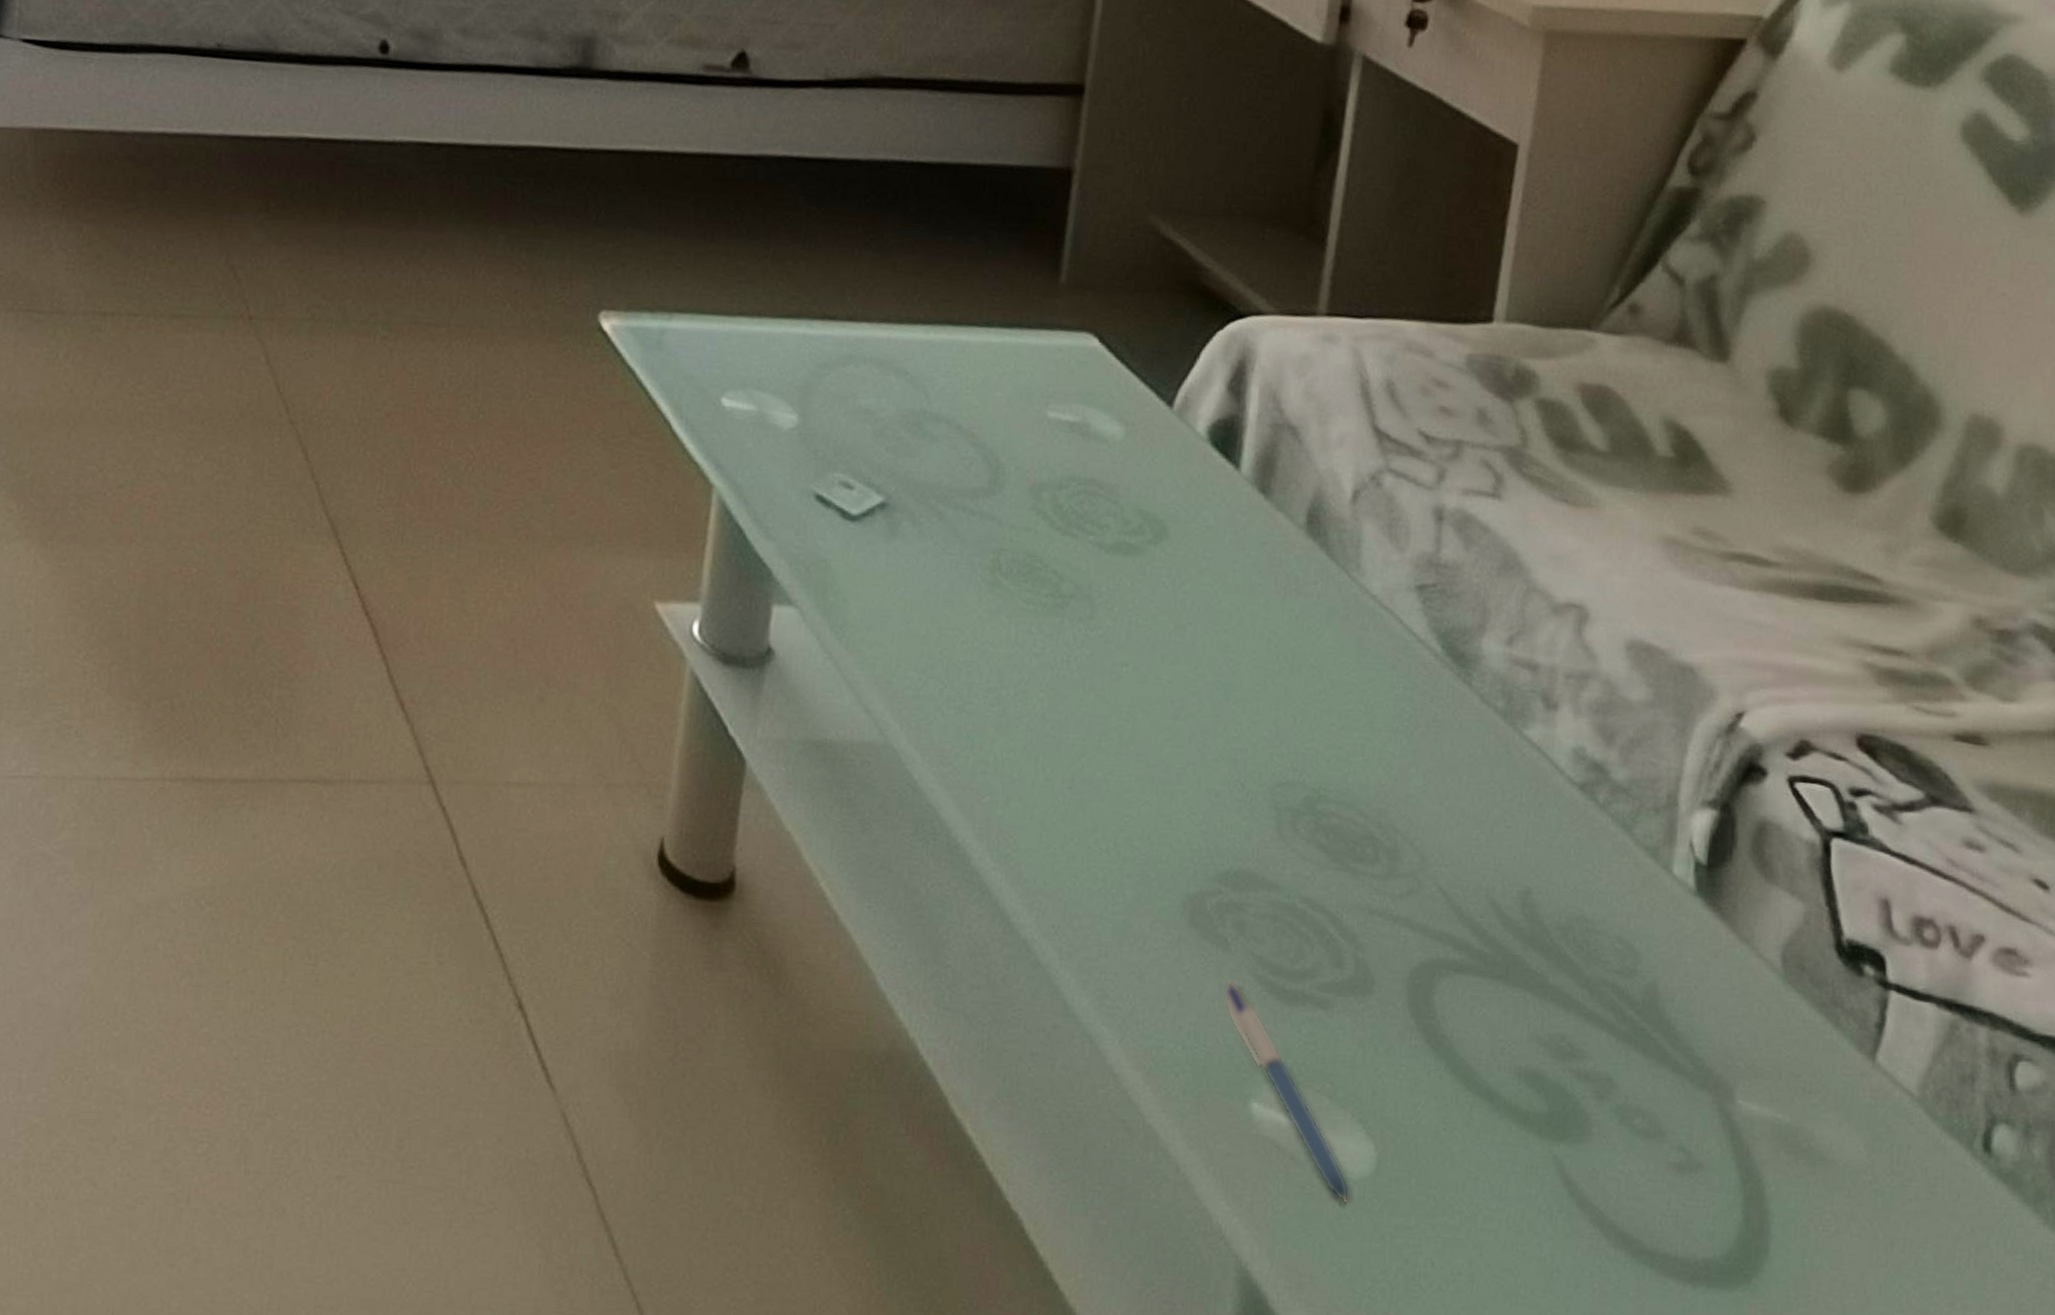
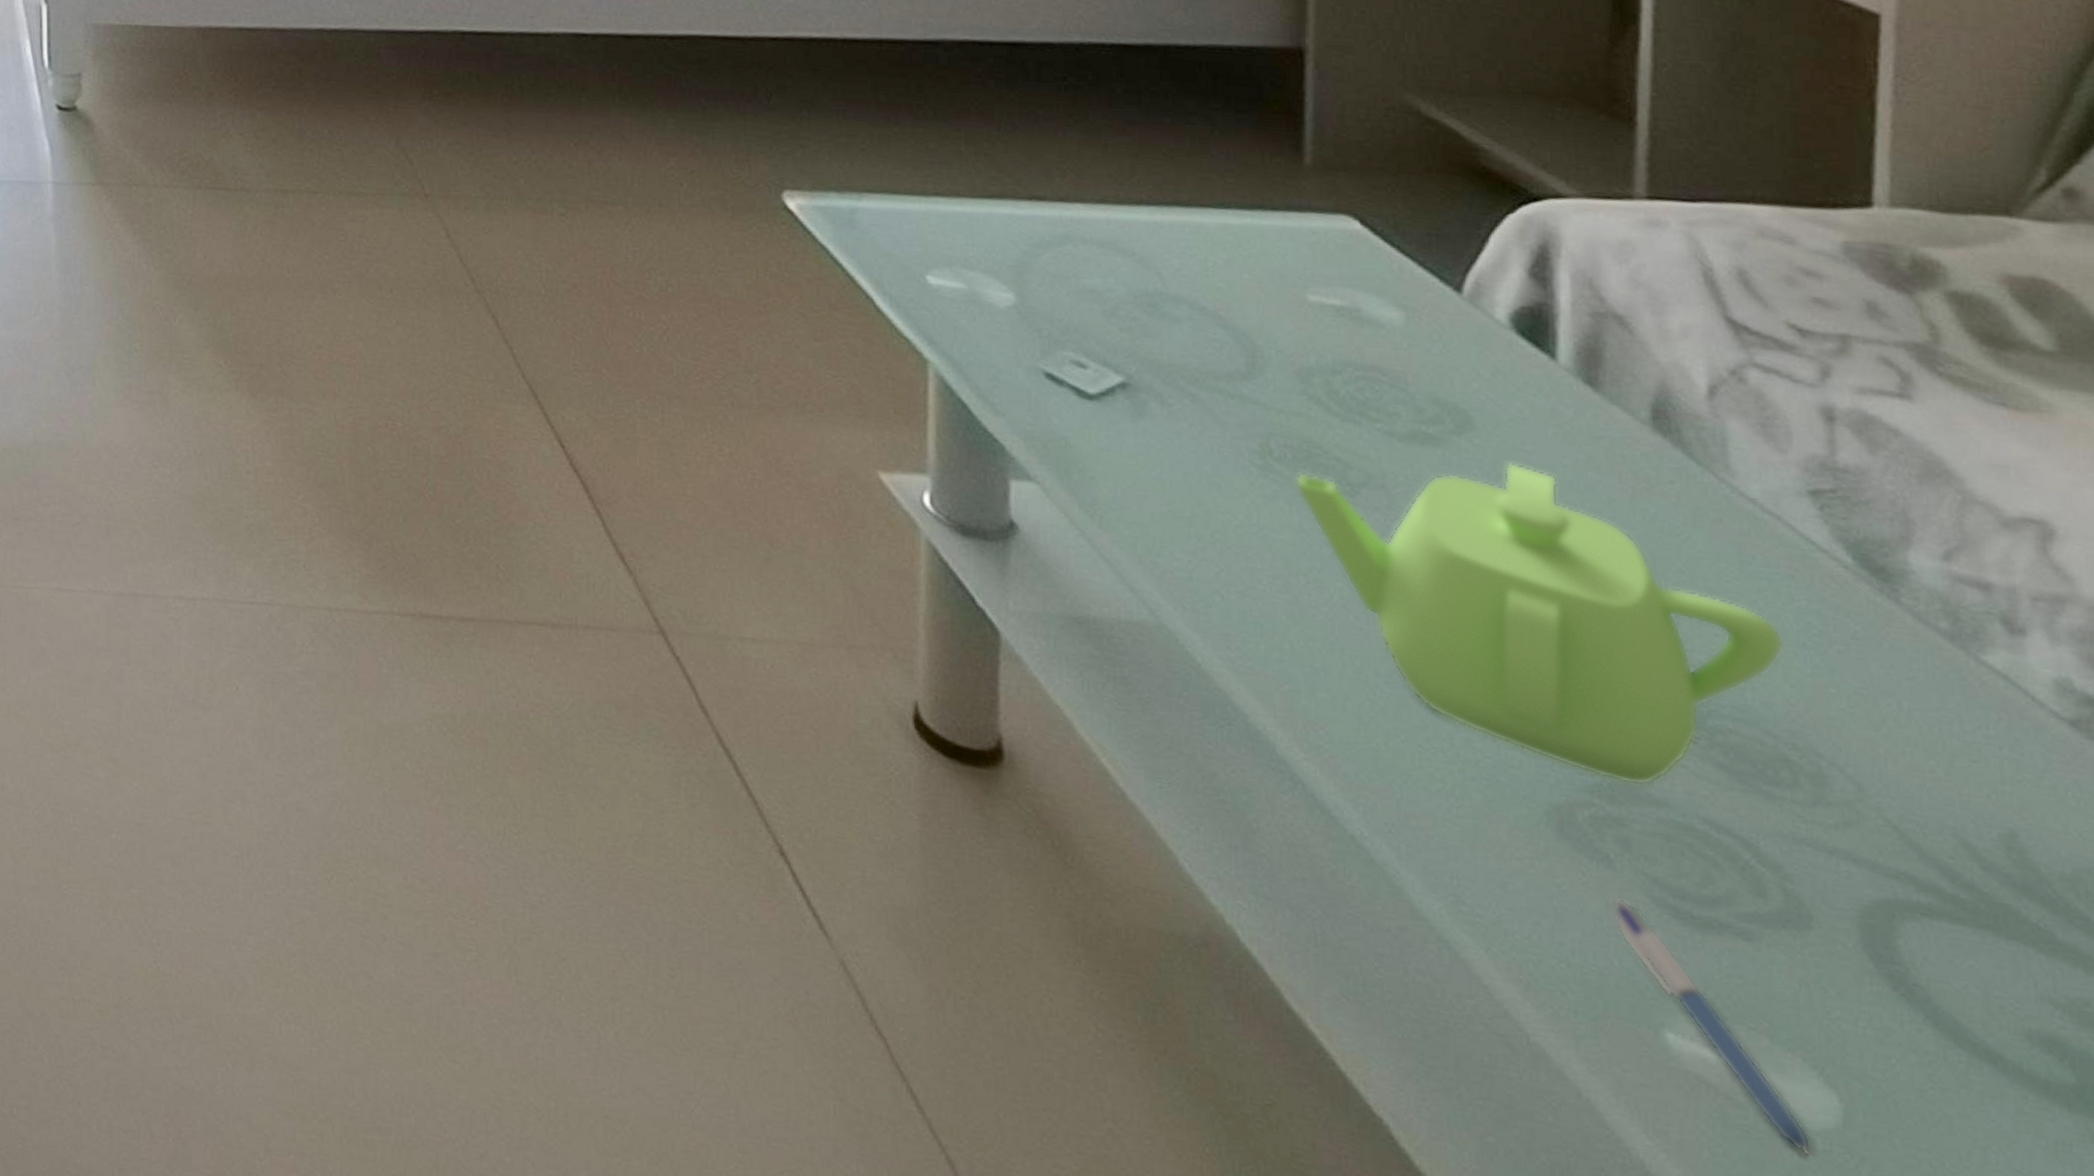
teapot: none [1016,569,1383,872] -> present [1295,461,1785,787]

